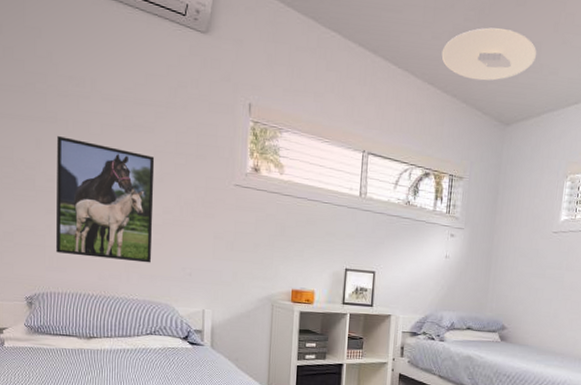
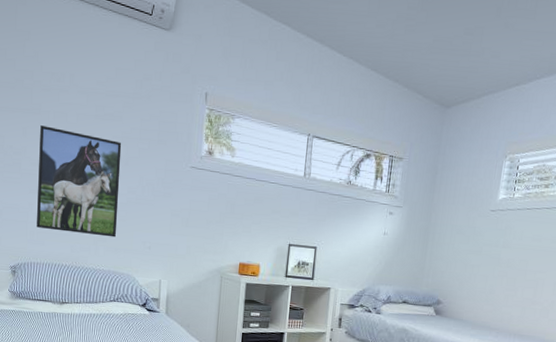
ceiling light: present [441,27,537,81] -> none [385,14,479,66]

